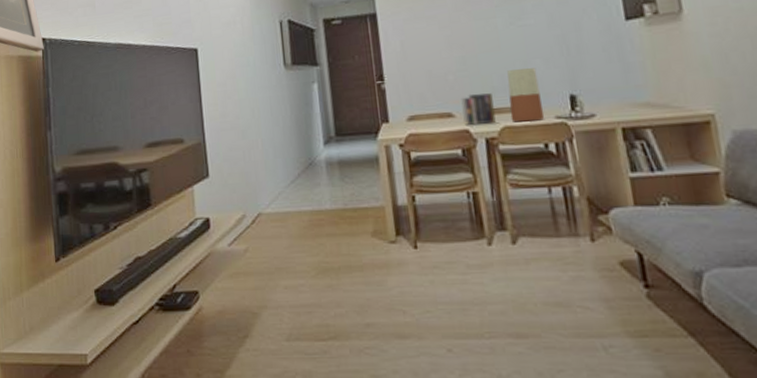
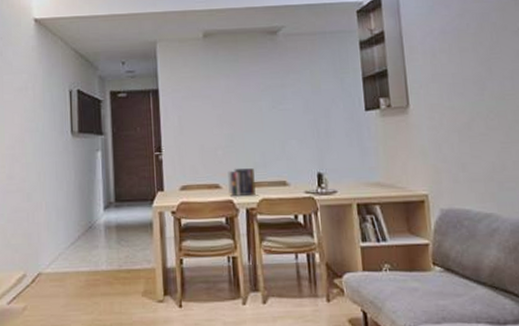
vase: present [507,68,545,123] -> none [267,148,296,195]

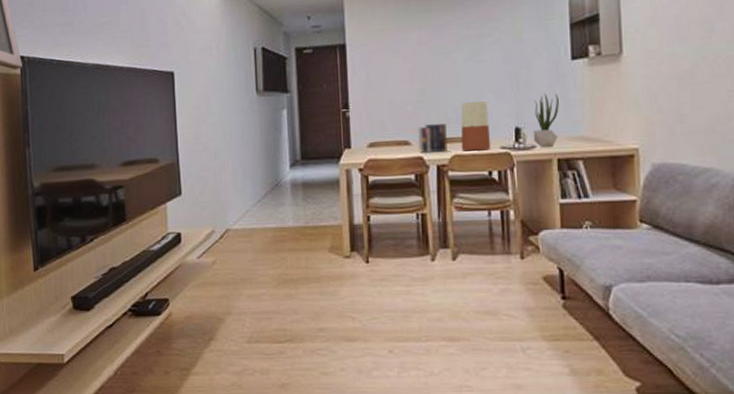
vase: none [267,148,296,195] -> present [461,101,491,151]
potted plant: none [334,141,356,193] -> present [533,93,559,148]

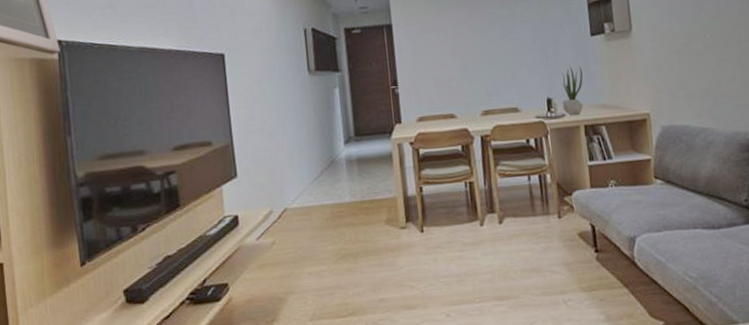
books: present [418,123,447,152] -> none [462,97,489,125]
vase: present [461,101,491,151] -> none [499,75,528,122]

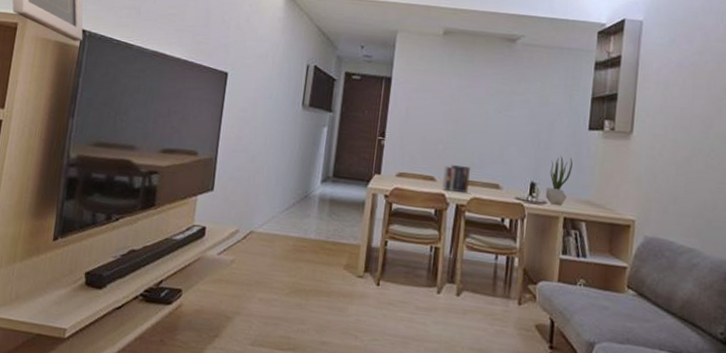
books: none [462,97,489,125] -> present [442,164,470,193]

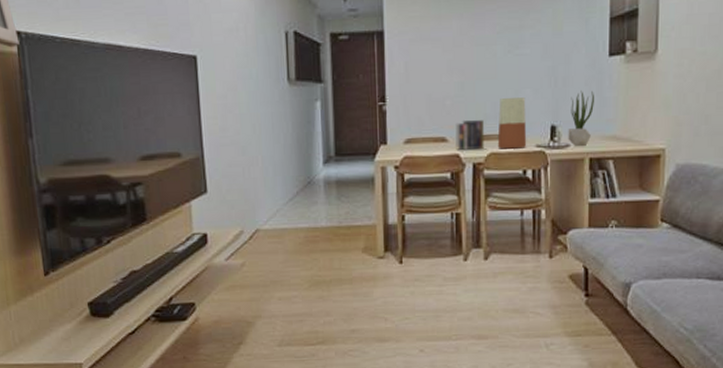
vase: none [480,151,510,199] -> present [497,97,527,149]

